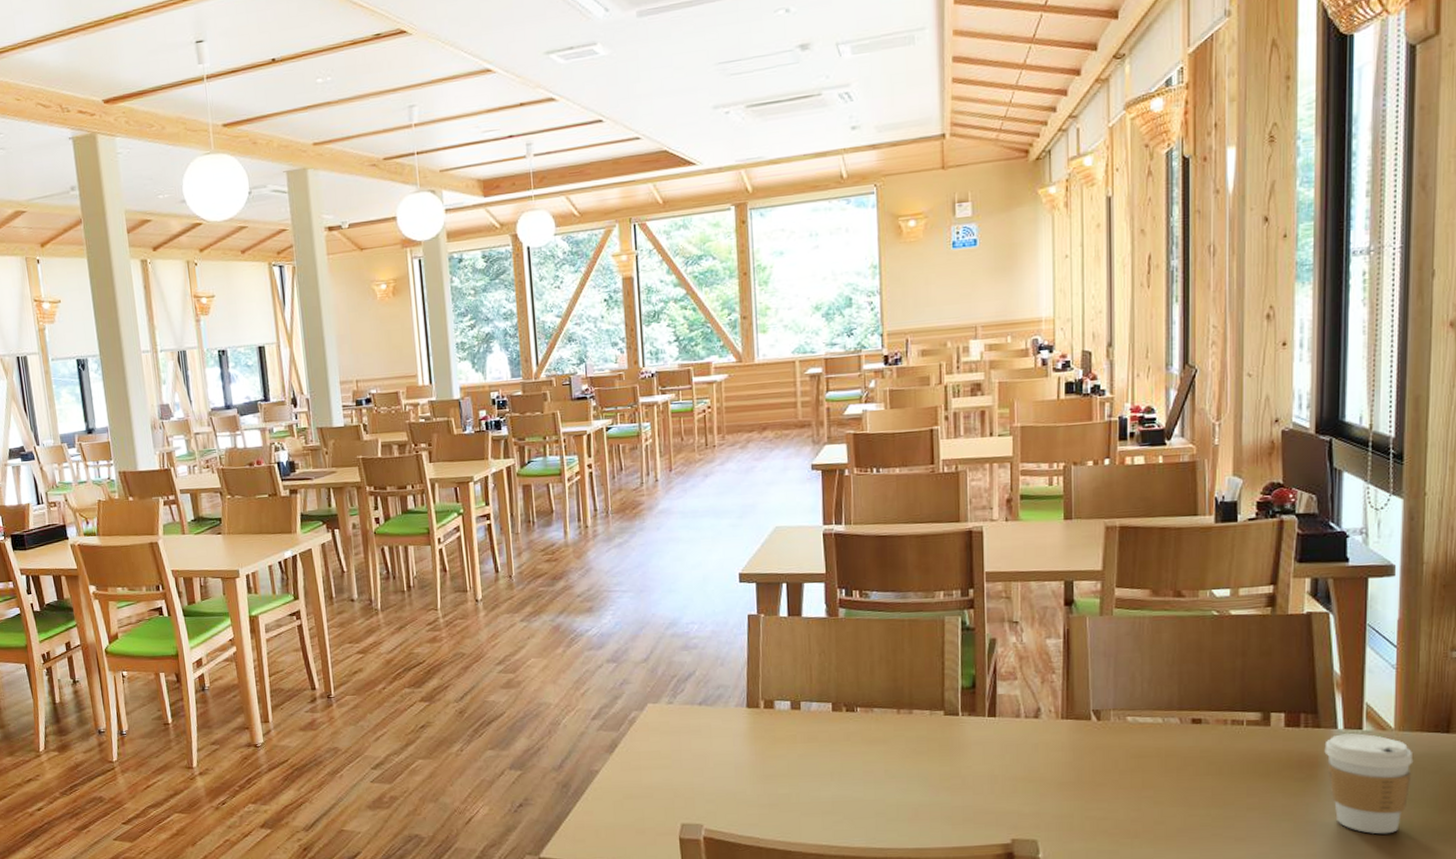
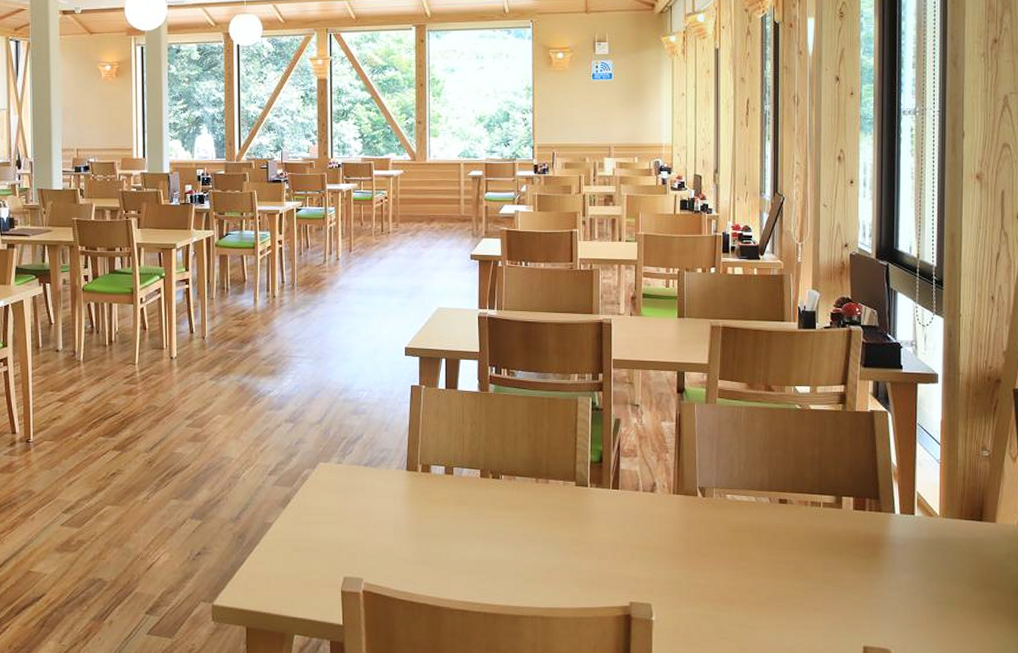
coffee cup: present [1324,733,1414,834] -> none [885,518,955,609]

